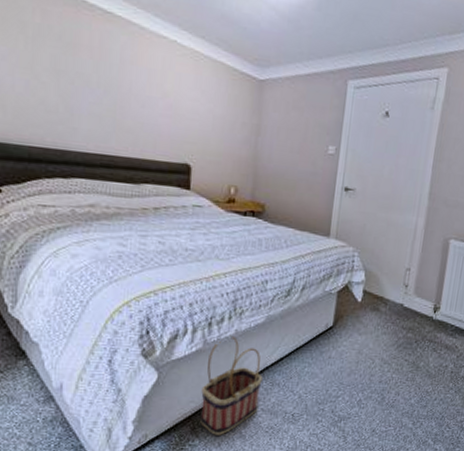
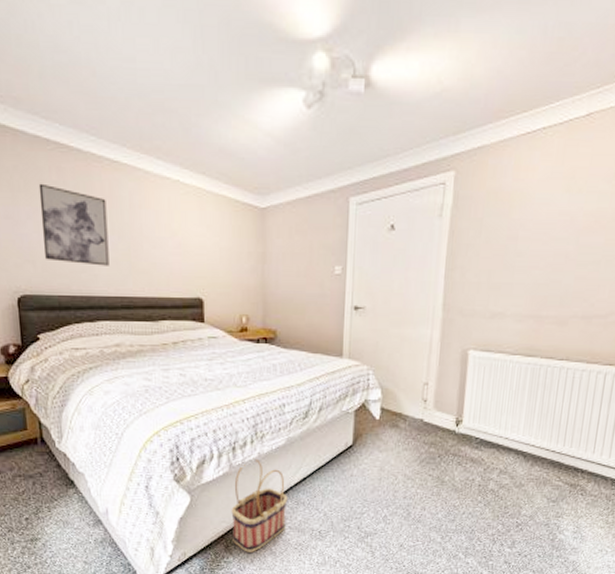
wall art: none [16,23,94,121] -> present [38,183,109,266]

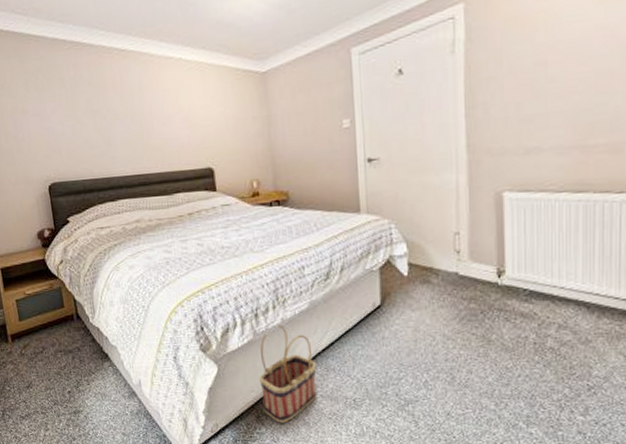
wall art: present [38,183,109,266] -> none [59,80,125,149]

